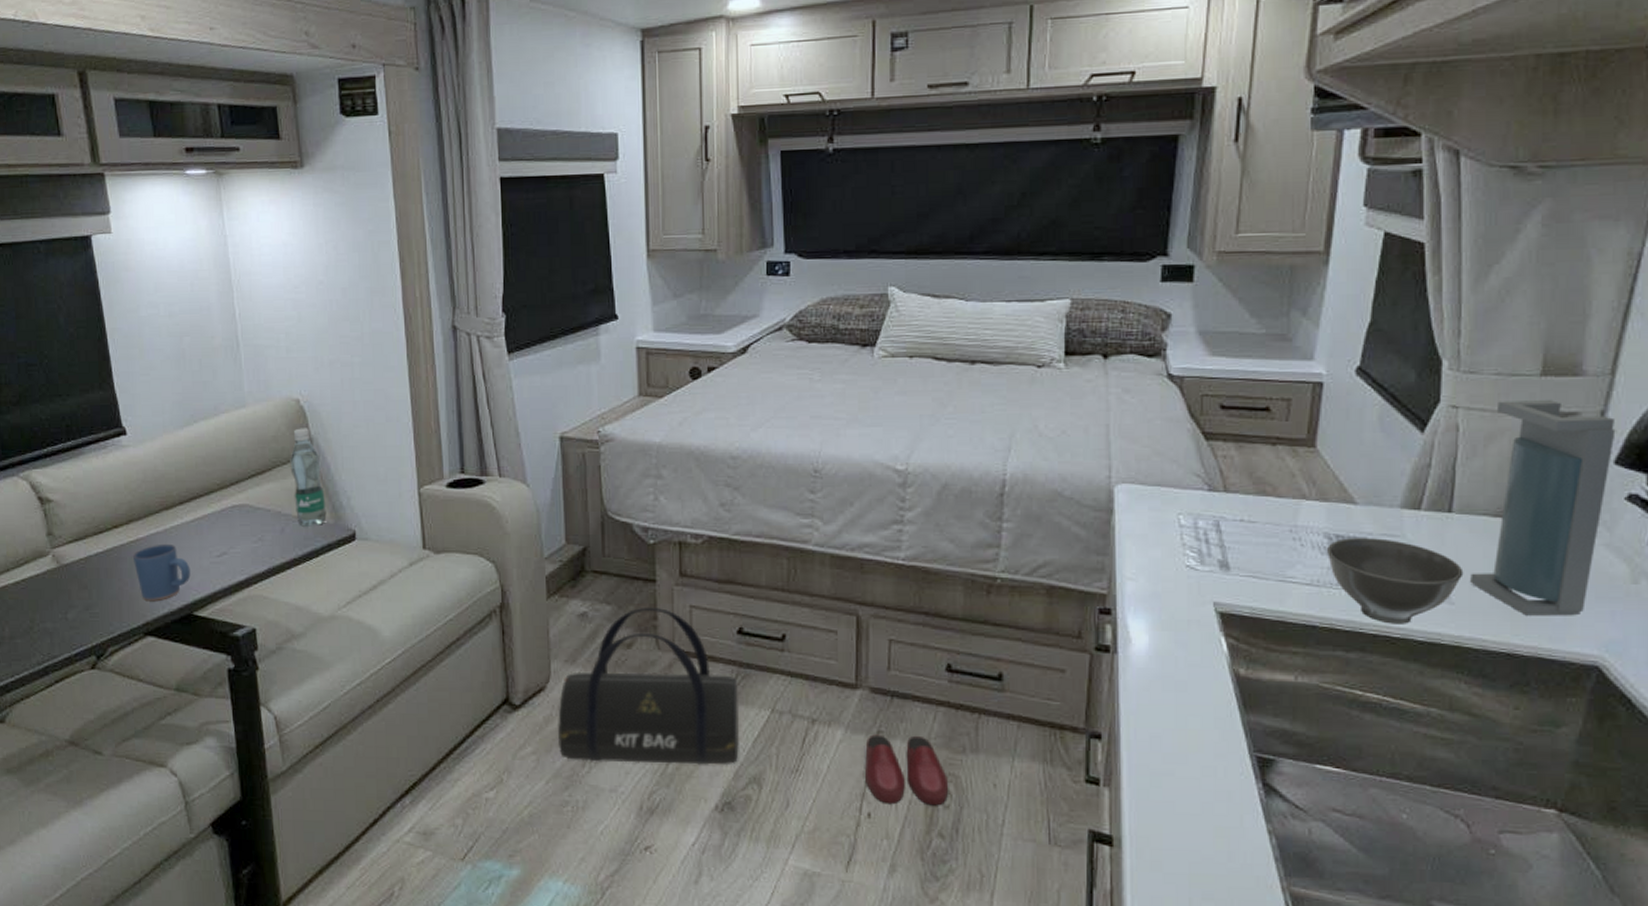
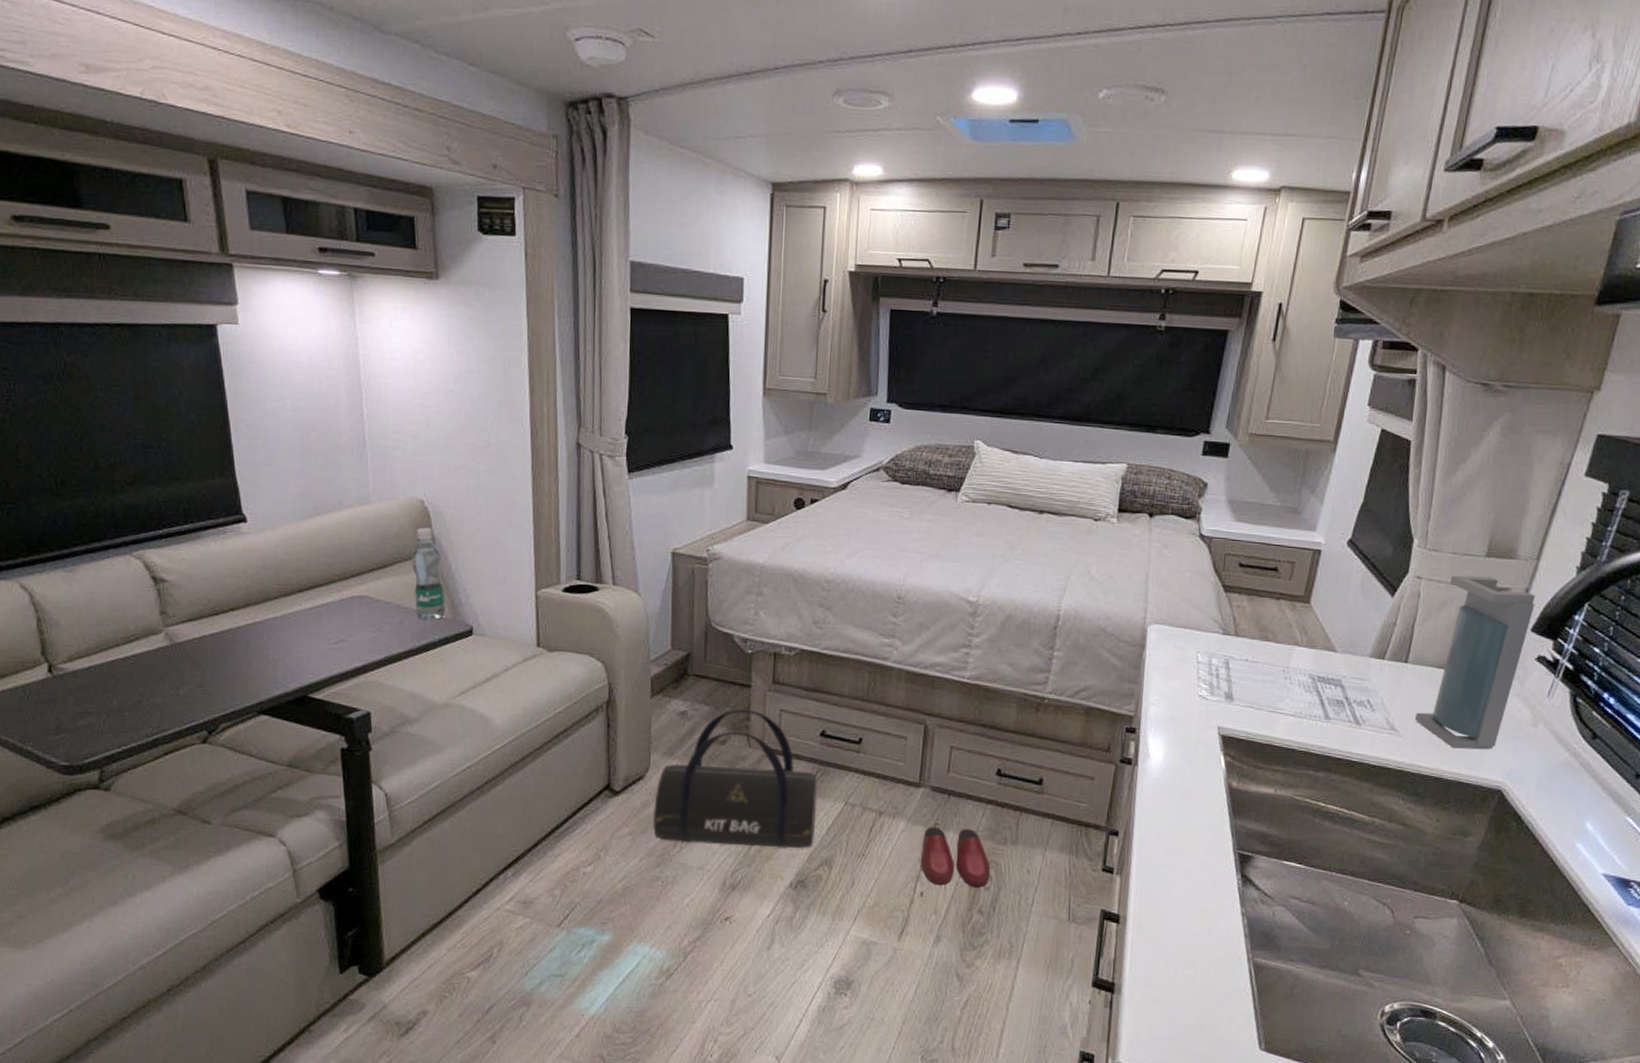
mug: present [132,543,191,600] -> none [248,628,307,682]
bowl: present [1326,538,1464,624] -> none [1309,679,1411,751]

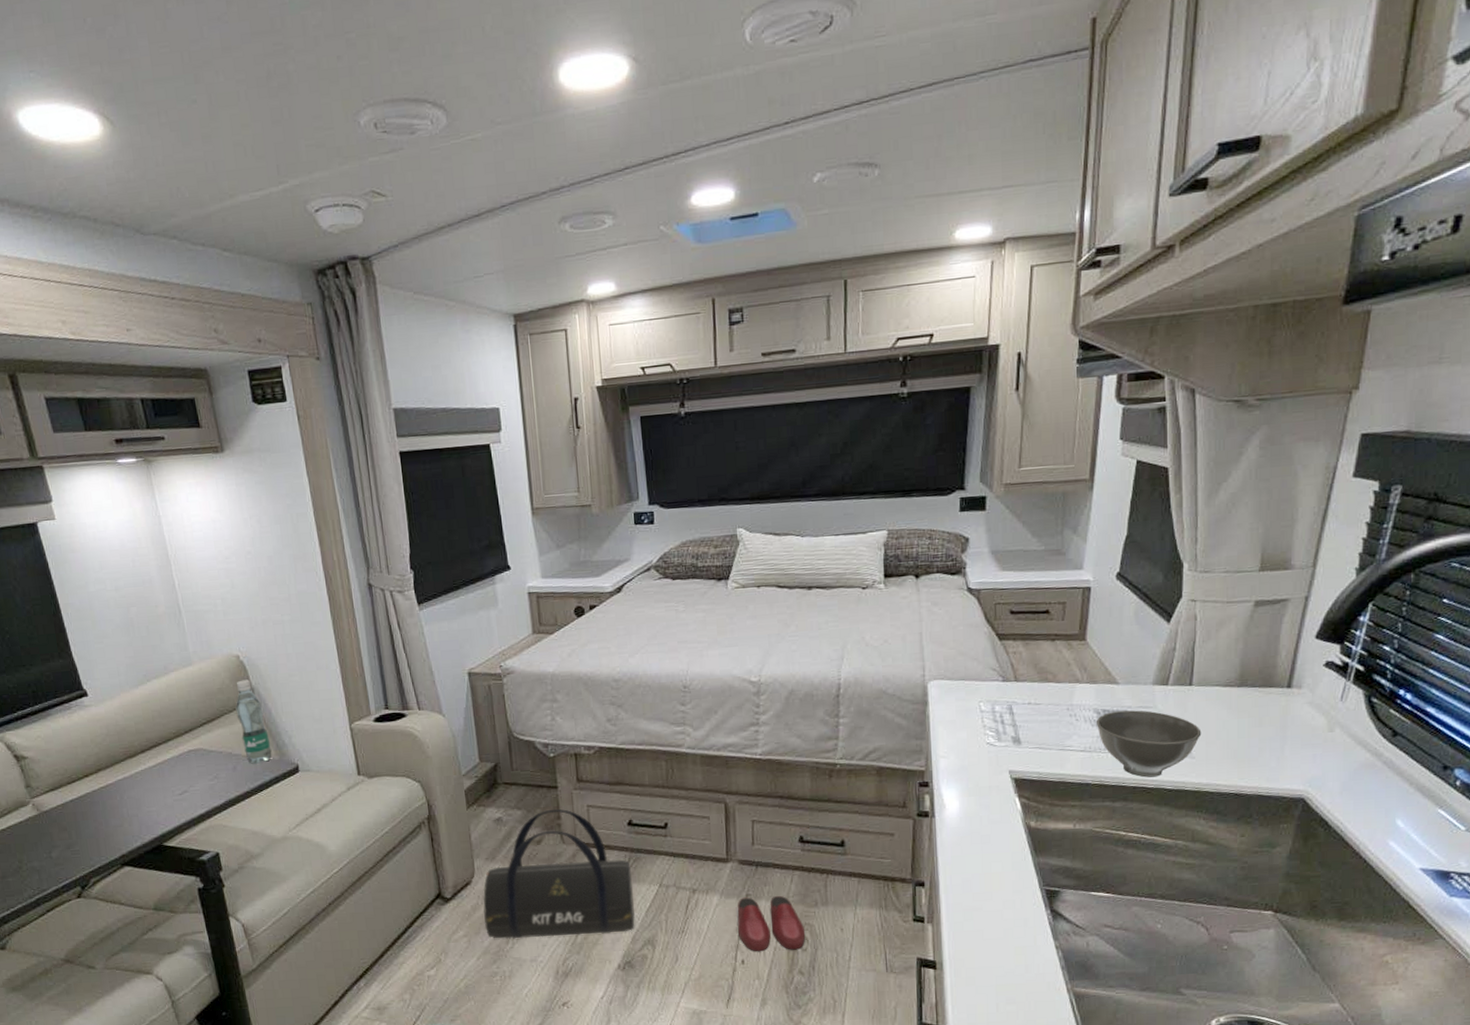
bowl: none [1309,679,1411,751] -> present [1095,710,1202,778]
soap dispenser: present [1414,575,1535,750] -> none [1206,590,1317,763]

